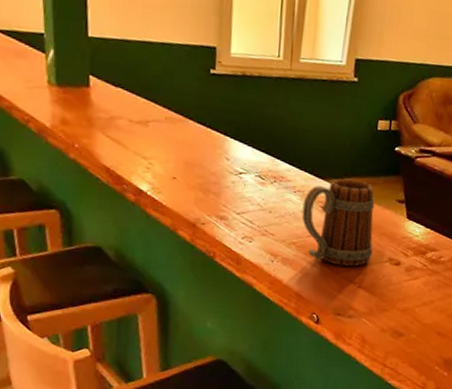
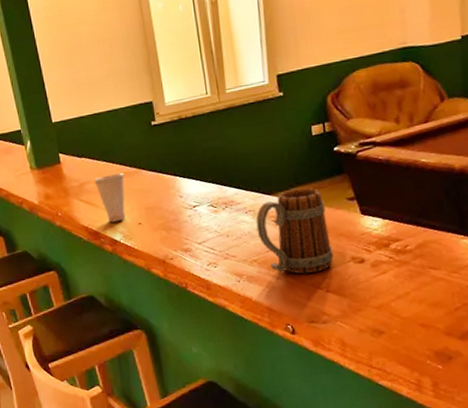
cup: none [128,114,167,171] -> present [94,173,126,223]

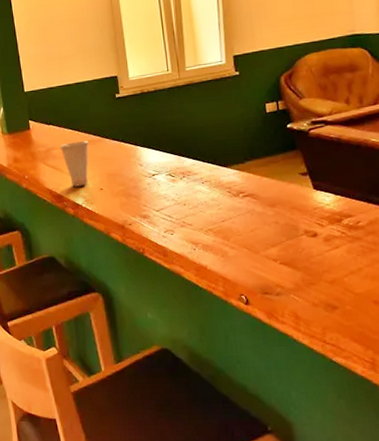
beer mug: present [256,188,334,275] -> none [212,161,287,245]

